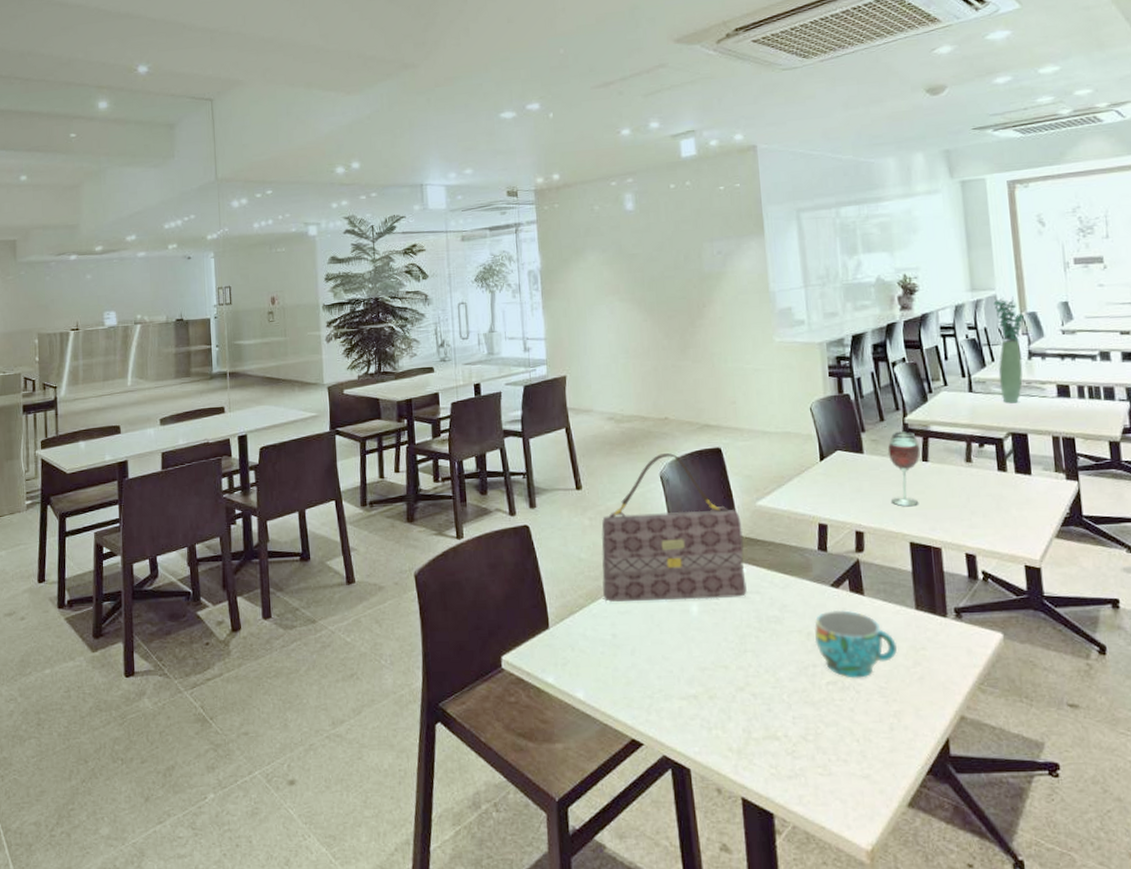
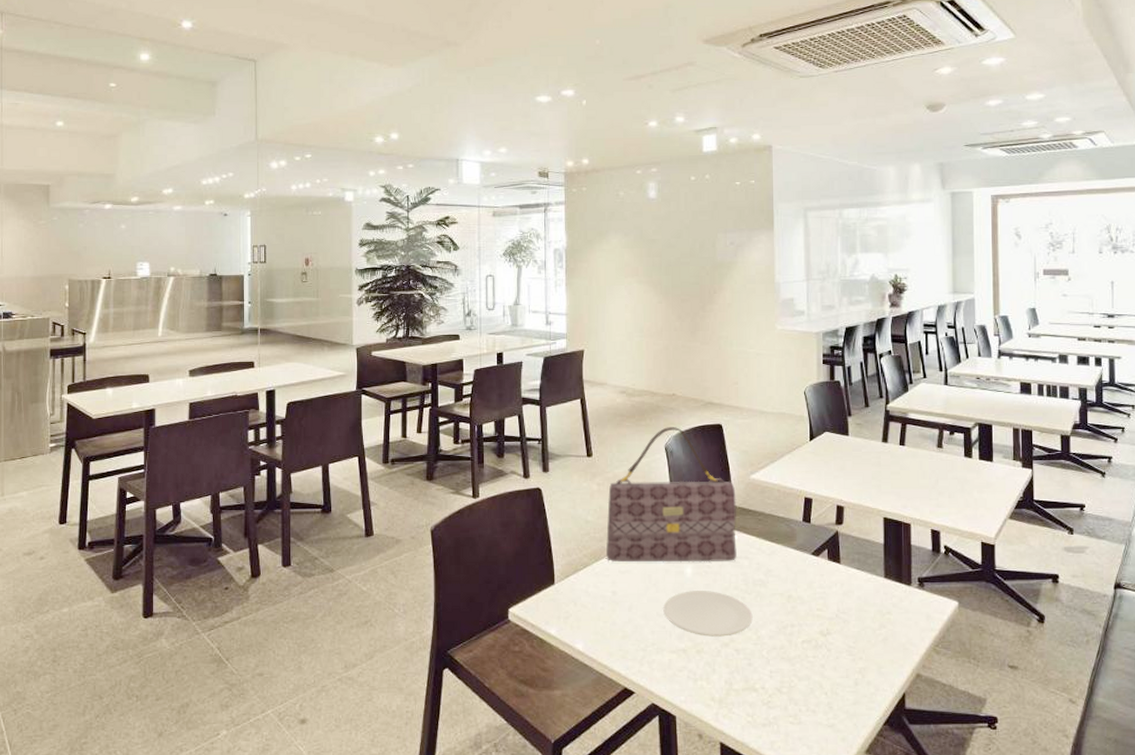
plate: none [669,630,769,681] -> present [663,591,753,637]
cup: present [814,609,897,678] -> none [794,575,865,638]
wineglass: present [887,431,921,507] -> none [870,417,898,486]
vase: present [993,296,1025,404] -> none [971,299,998,397]

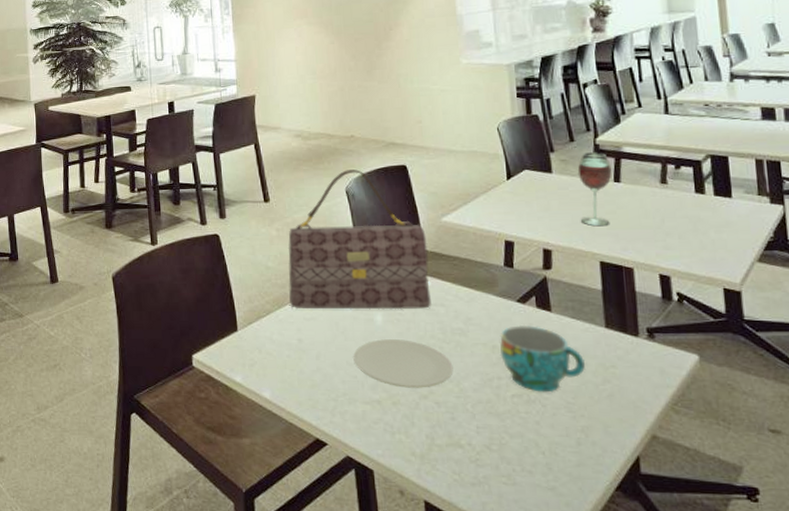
cup: none [794,575,865,638] -> present [500,324,585,393]
wineglass: none [870,417,898,486] -> present [577,152,612,227]

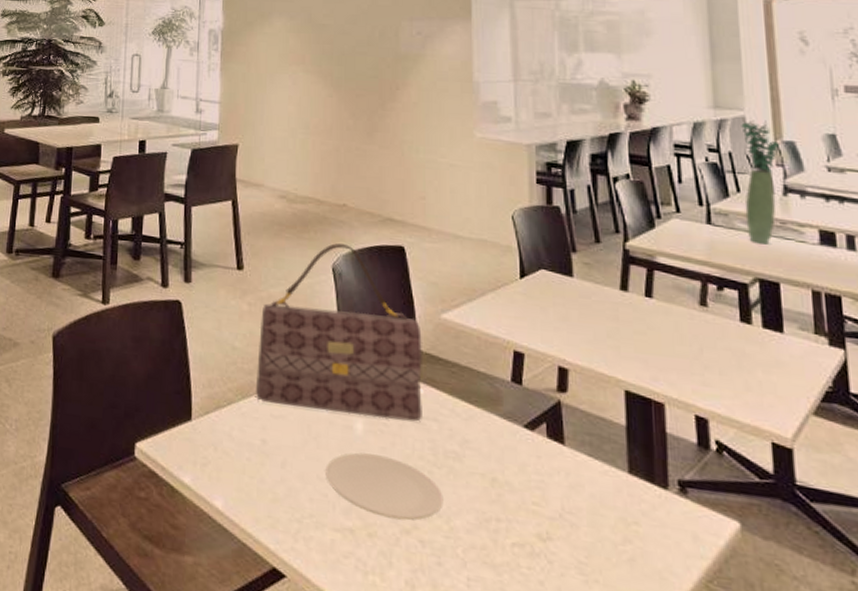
cup: present [500,324,585,393] -> none [500,455,602,547]
wineglass: present [577,152,612,227] -> none [602,257,643,348]
vase: none [692,18,727,126] -> present [741,117,781,245]

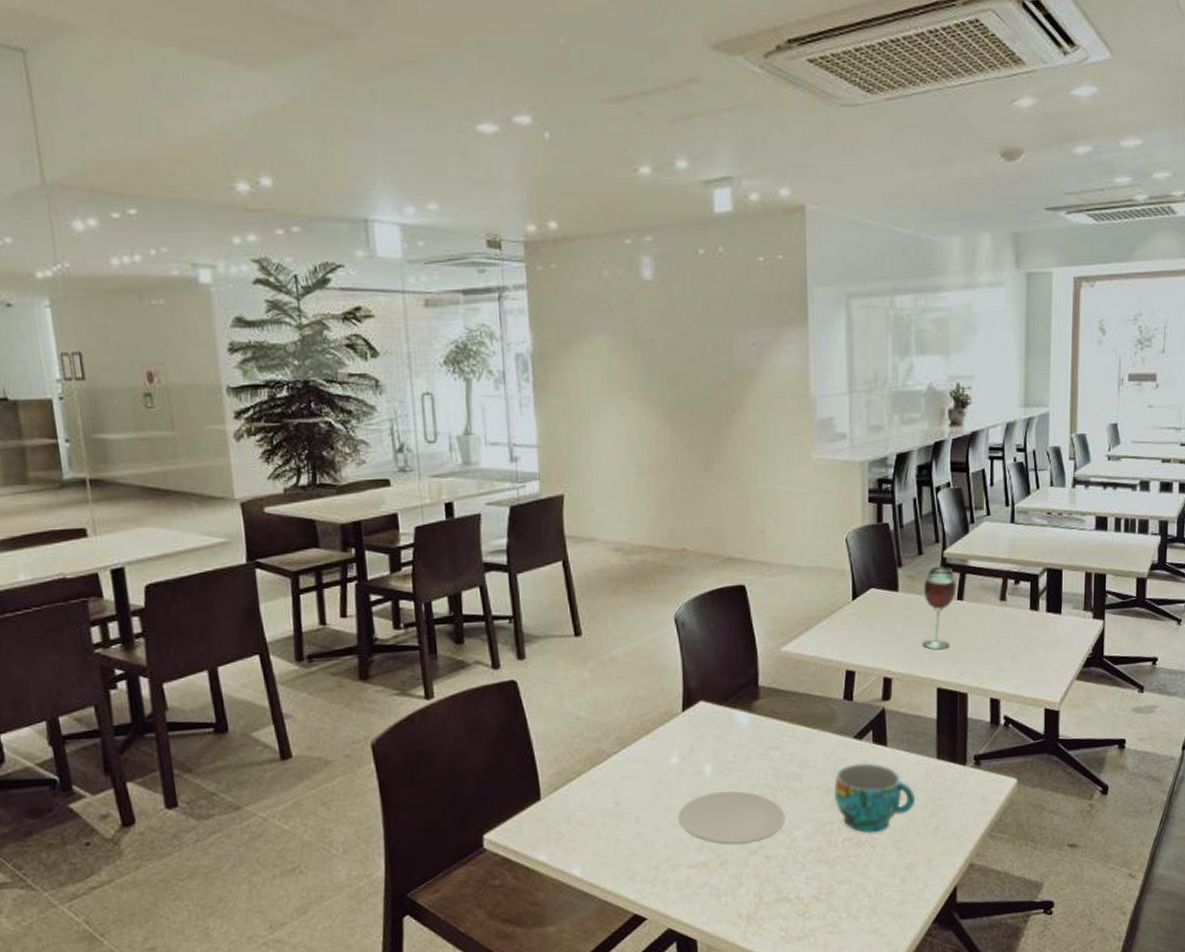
handbag: present [256,243,422,422] -> none [603,591,766,766]
cup: none [500,455,602,547] -> present [833,762,915,833]
wineglass: none [602,257,643,348] -> present [923,566,956,650]
vase: present [741,117,781,245] -> none [1041,414,1074,536]

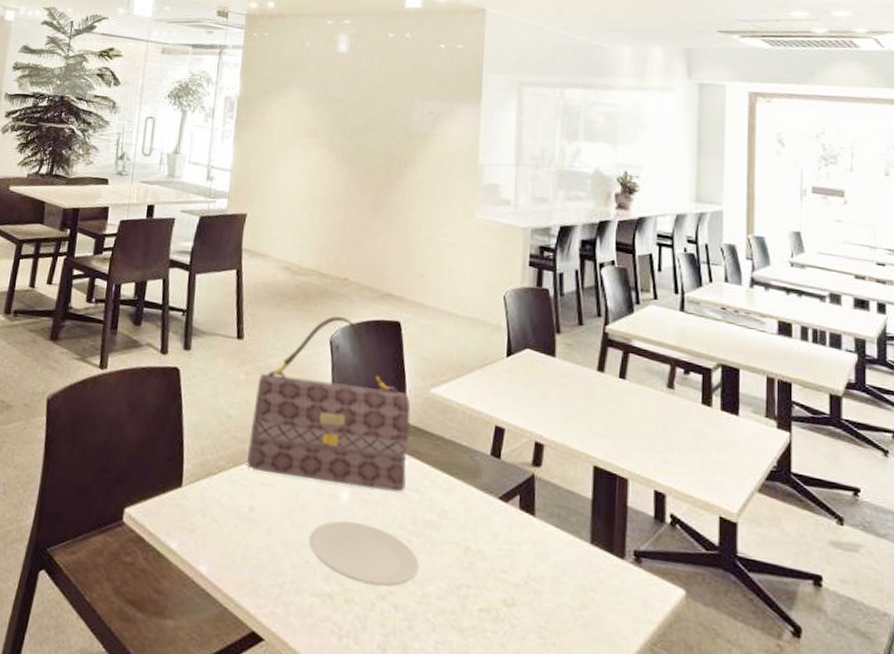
handbag: none [603,591,766,766] -> present [247,316,411,492]
cup: present [833,762,915,833] -> none [472,526,563,612]
wineglass: present [923,566,956,650] -> none [580,339,618,426]

